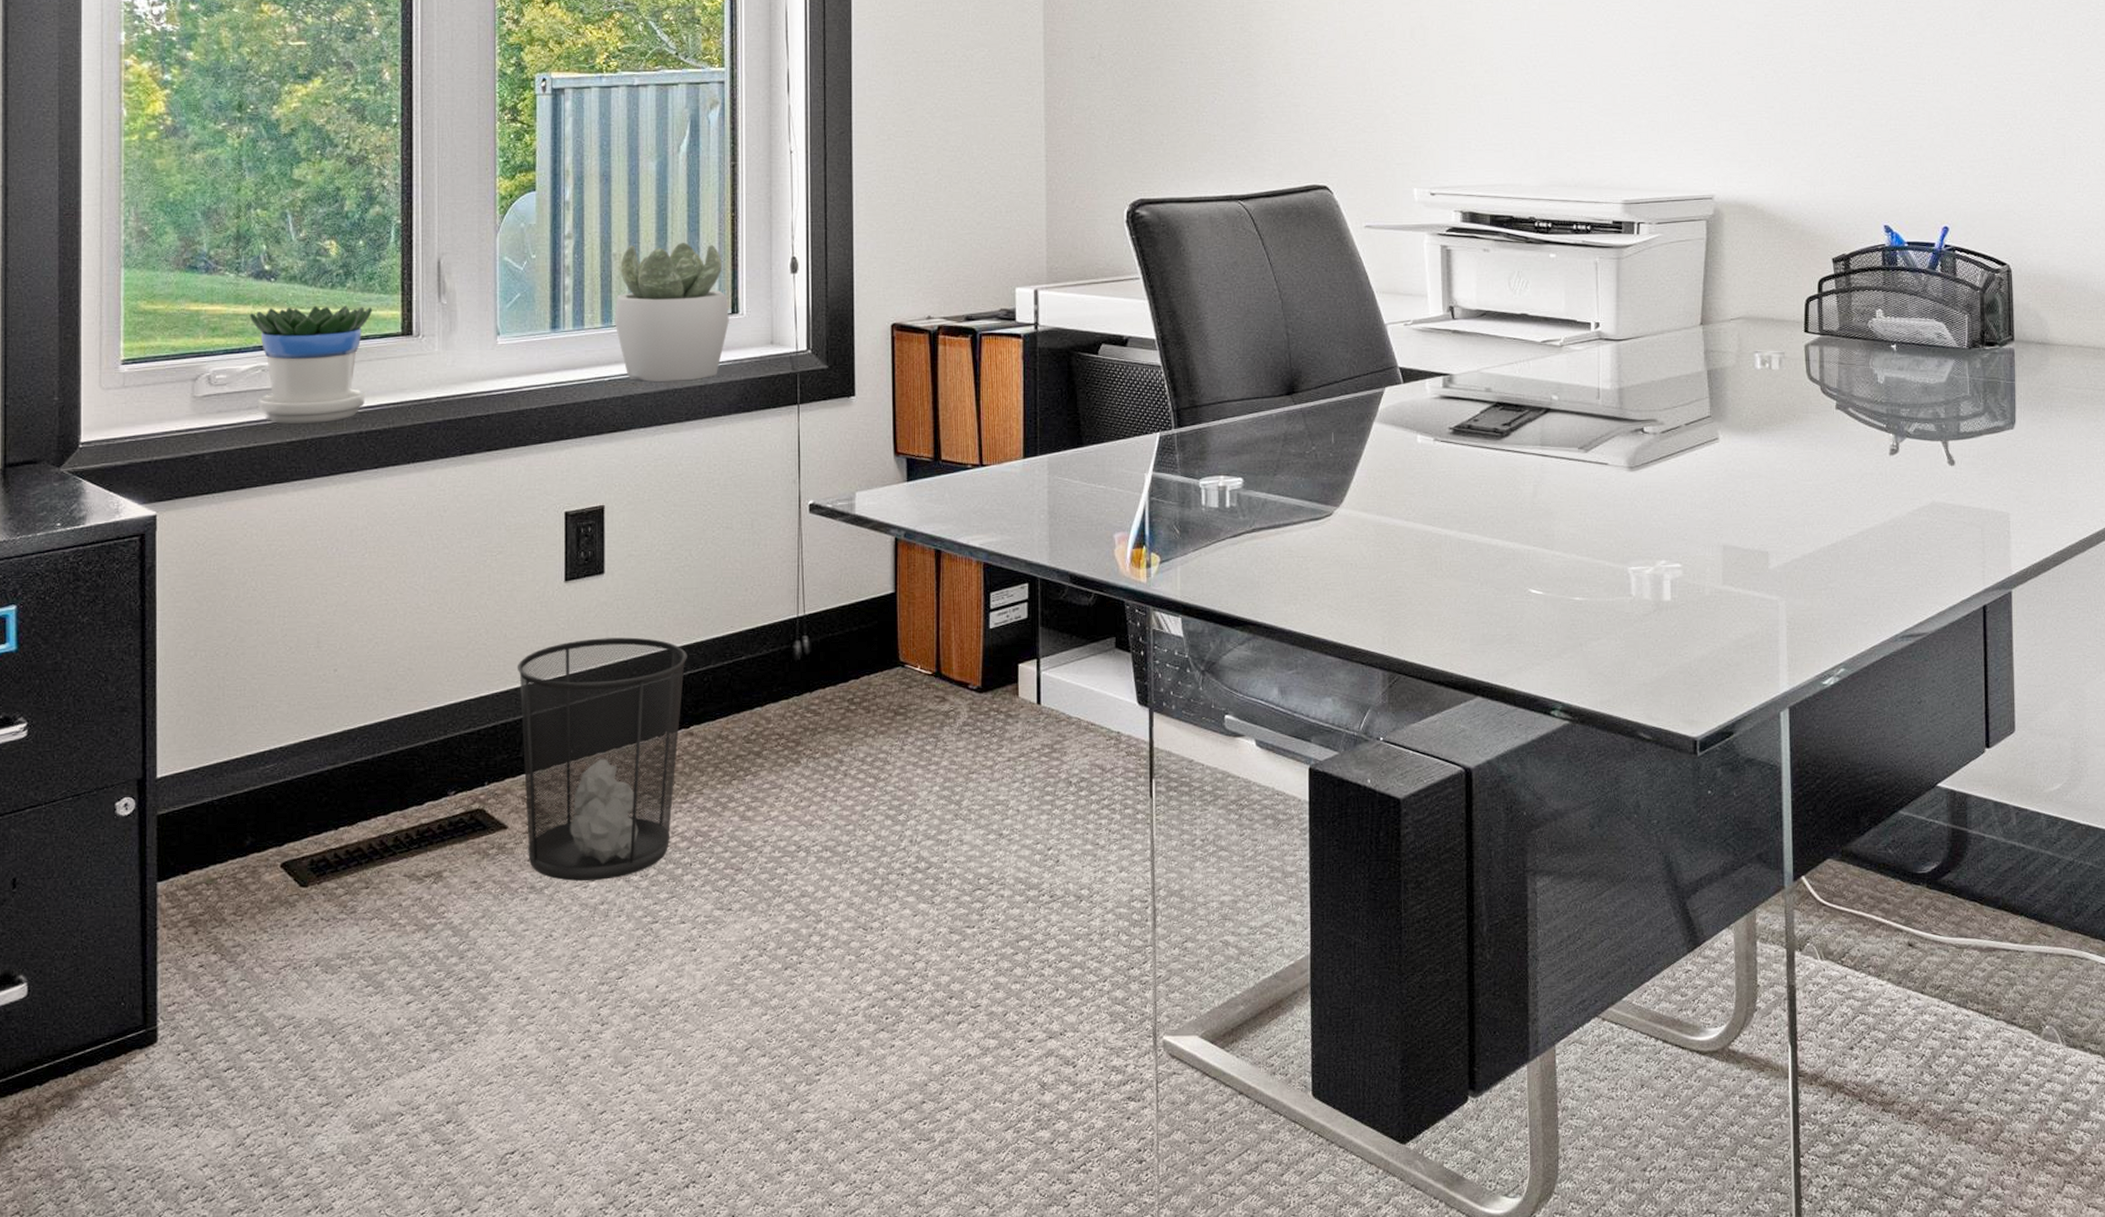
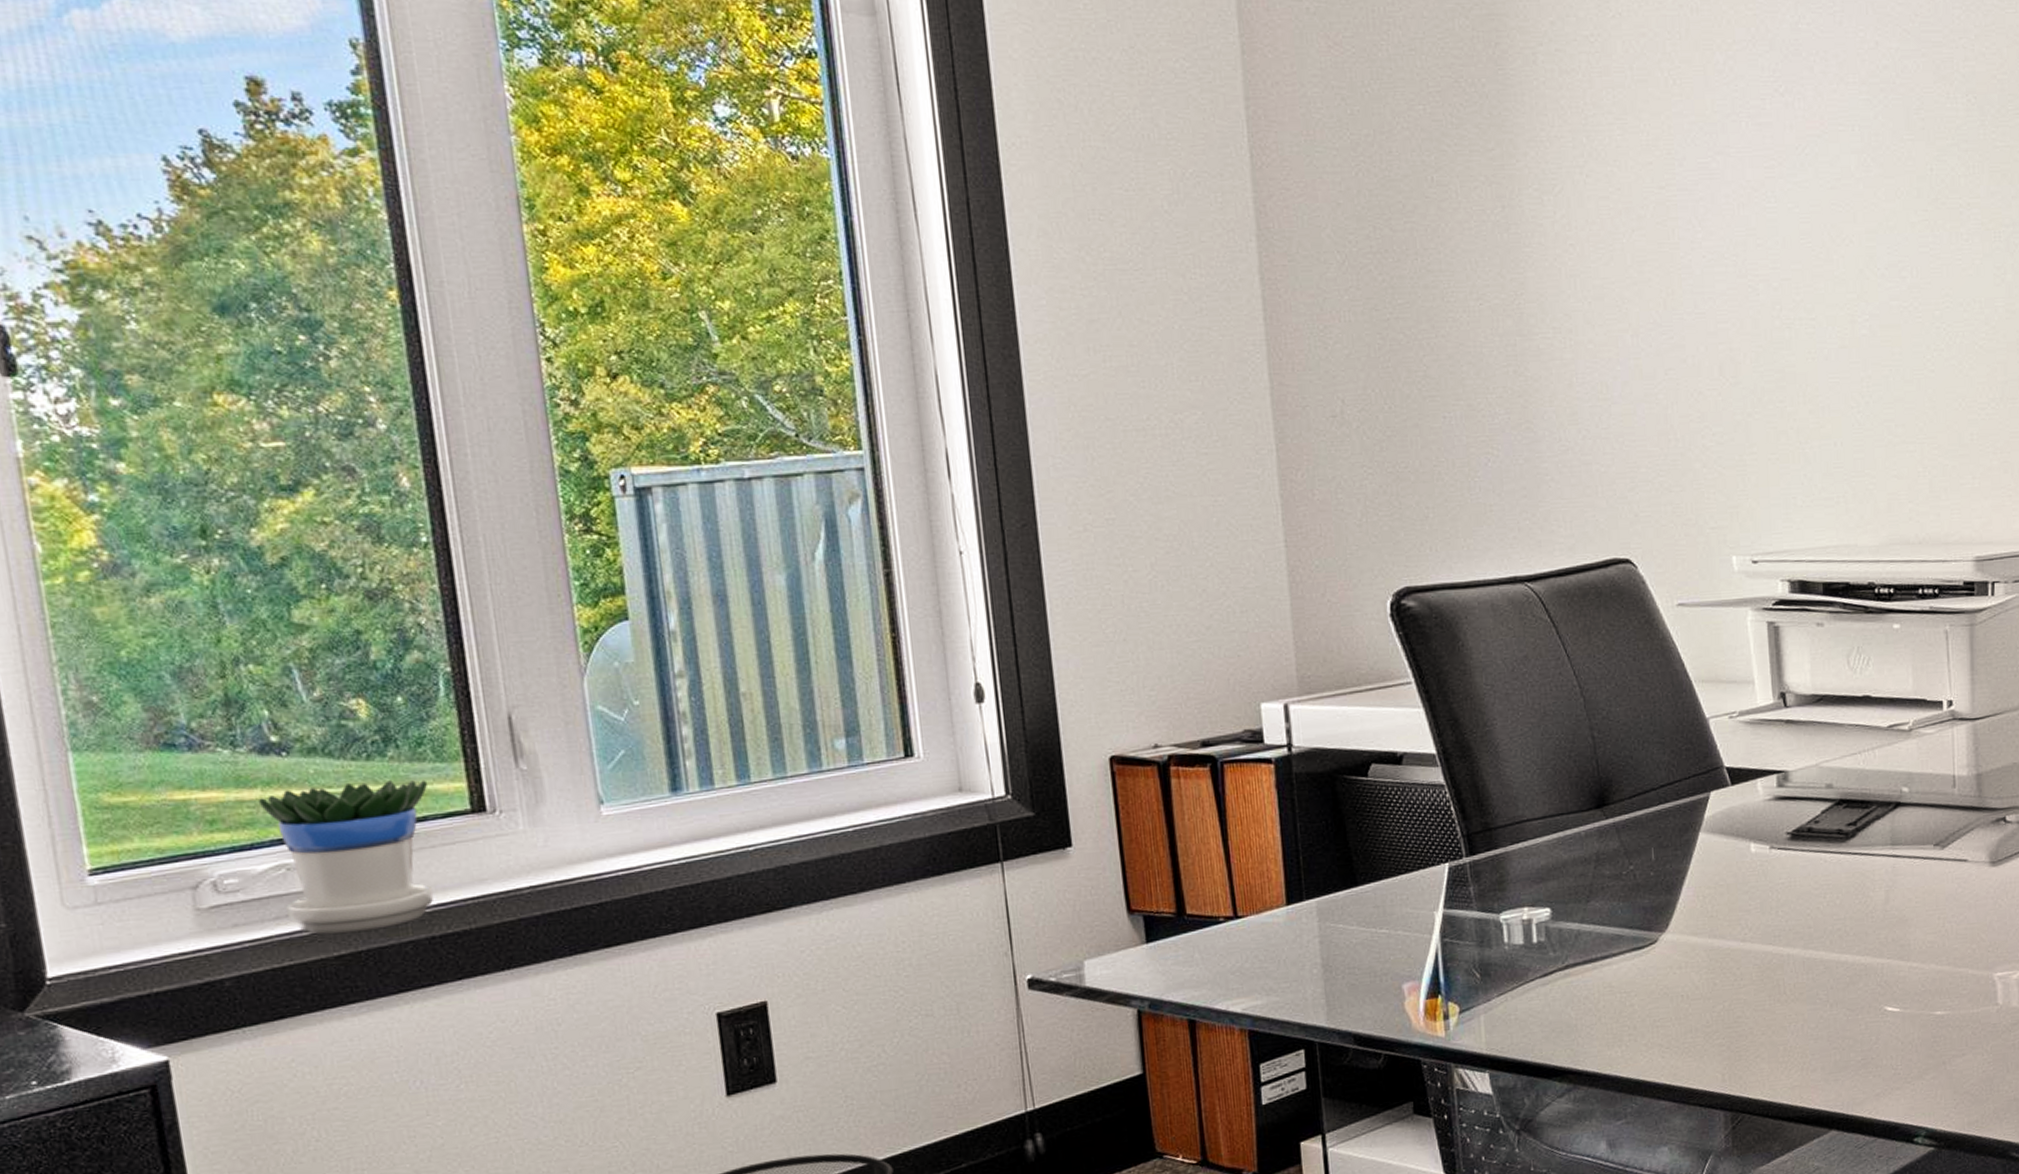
succulent plant: present [614,242,729,383] -> none [752,672,903,849]

